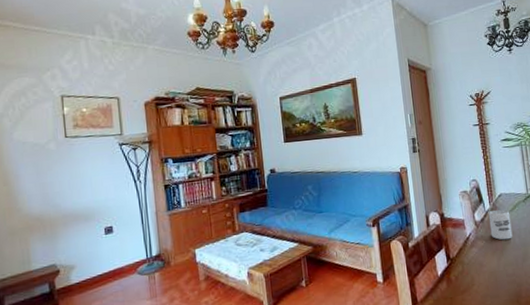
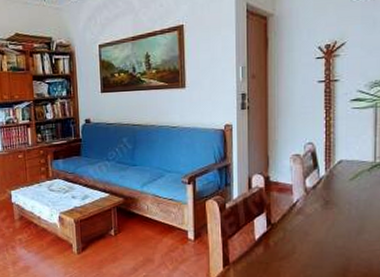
cup: present [488,209,513,240] -> none [322,177,349,210]

